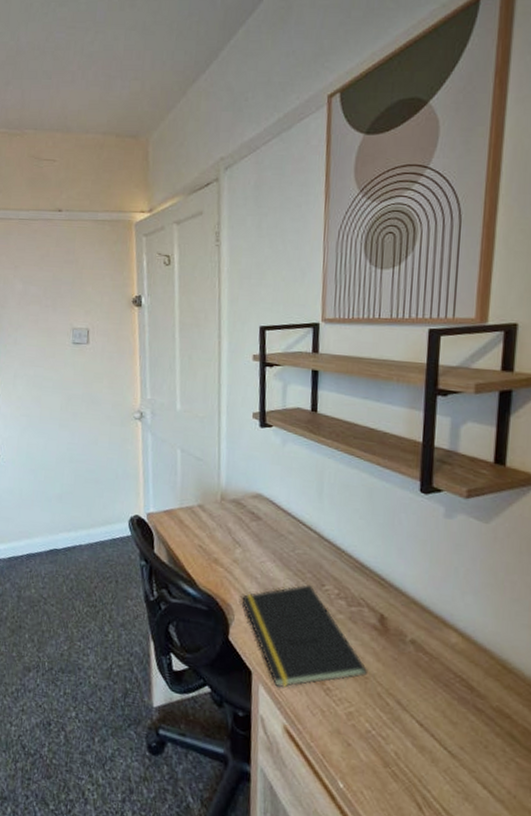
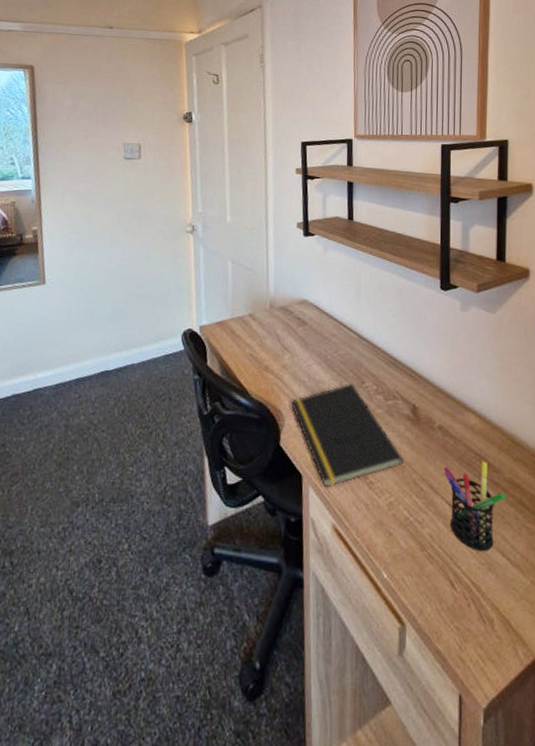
pen holder: none [415,682,491,780] -> present [444,460,506,551]

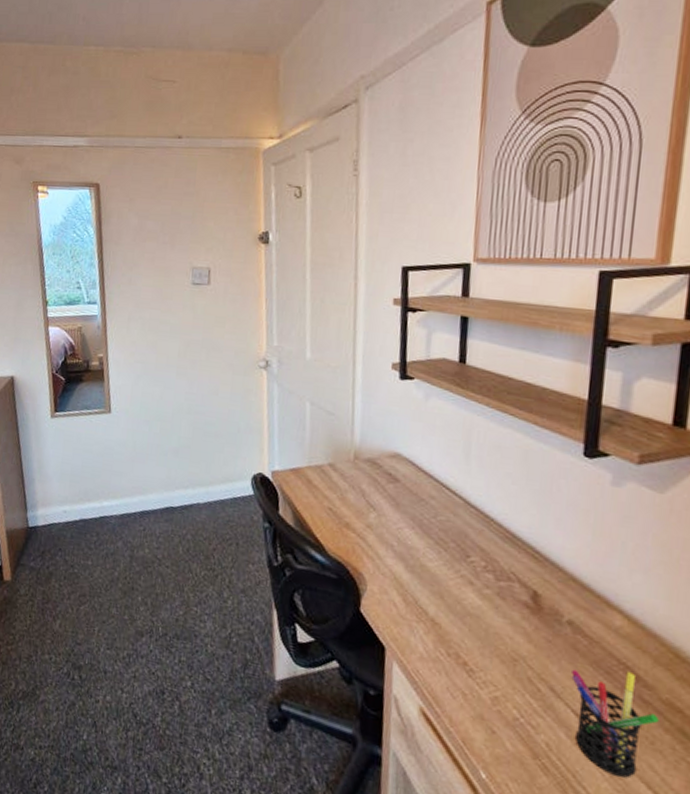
notepad: present [291,384,405,488] -> none [375,555,518,666]

